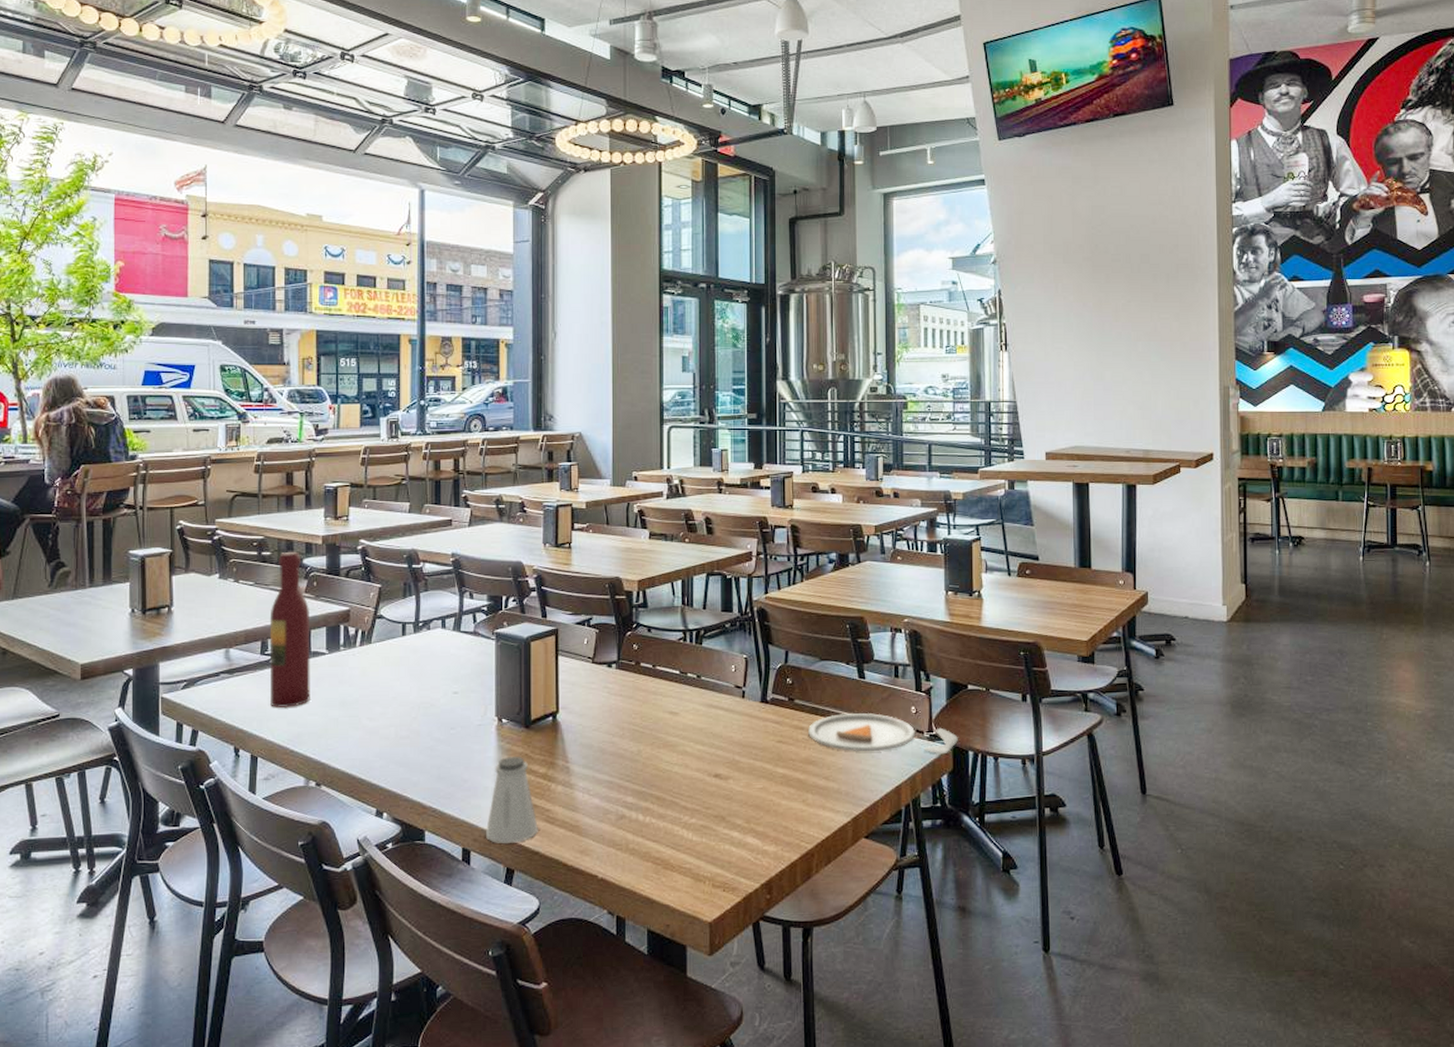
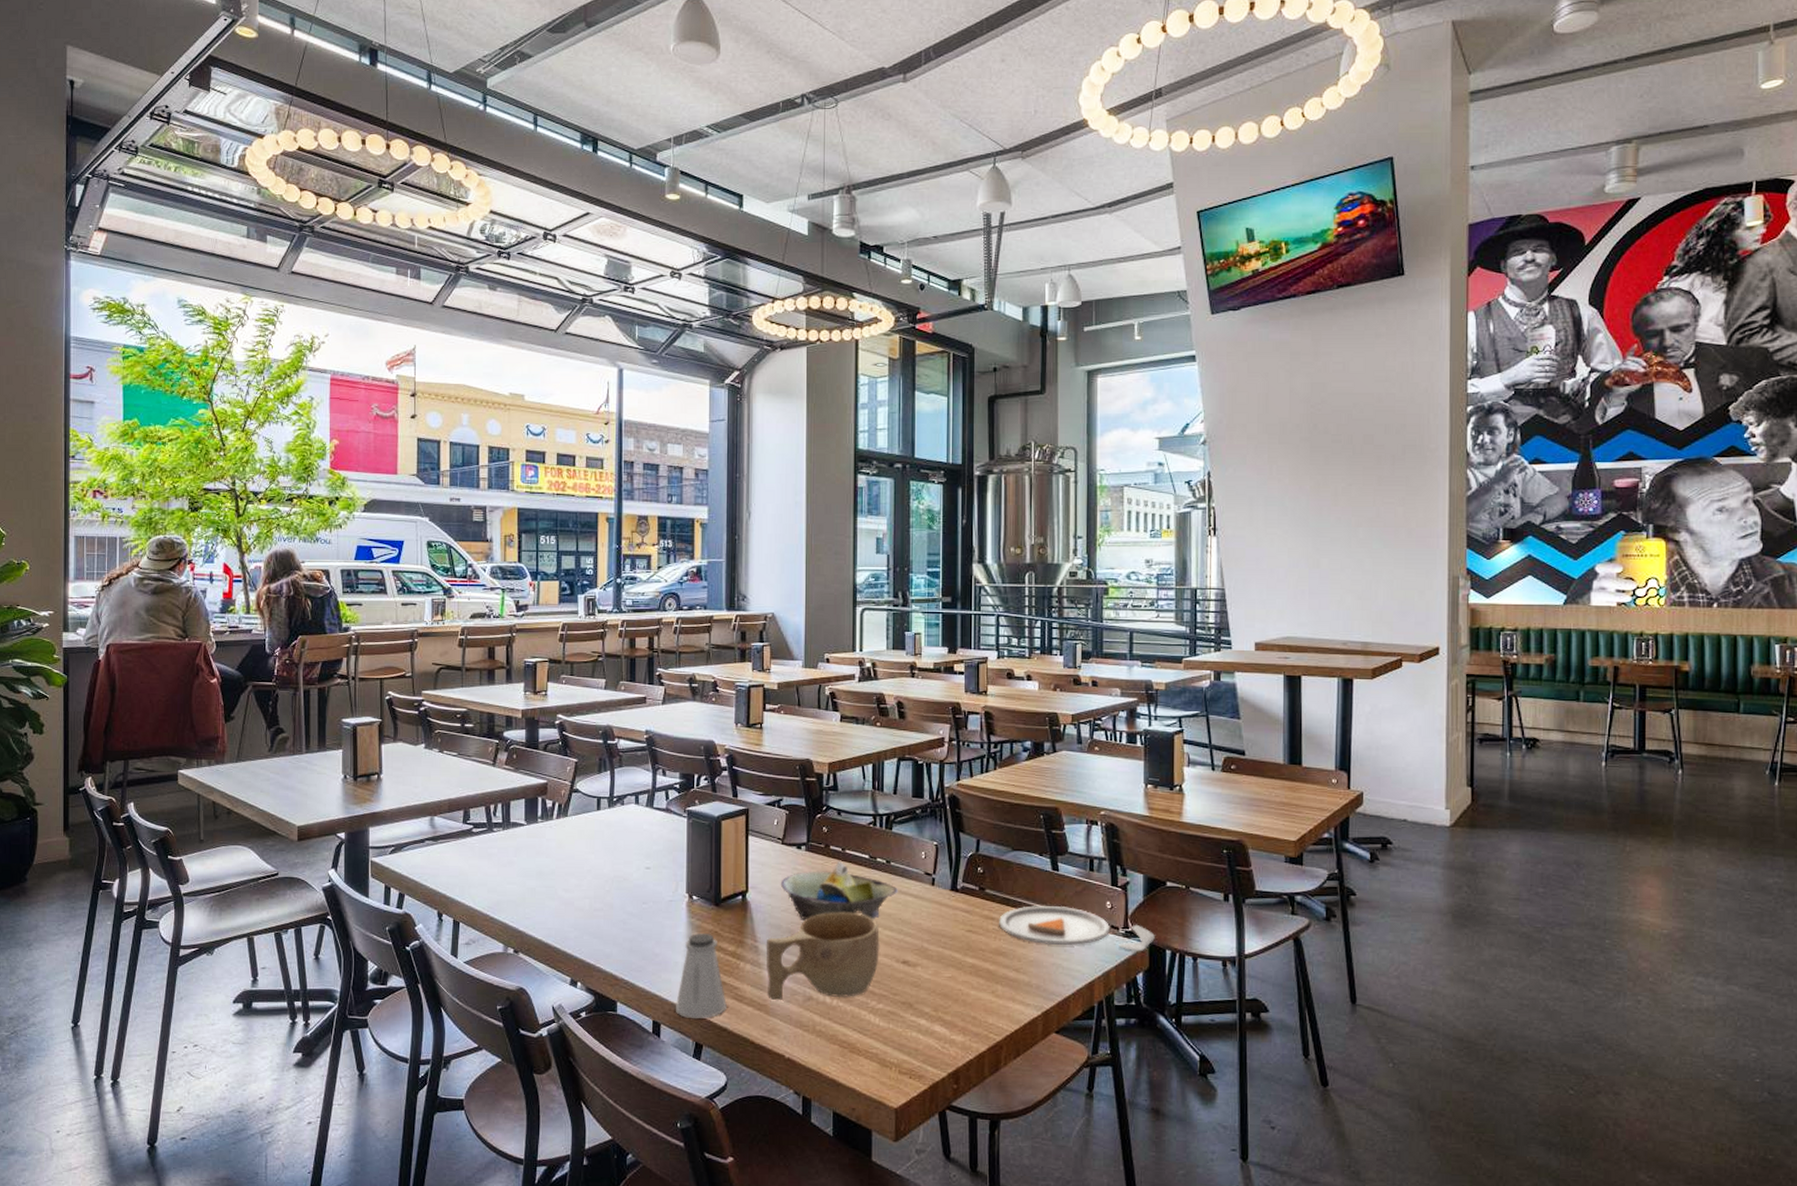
wine bottle: present [269,551,310,709] -> none [471,724,510,877]
cup: none [577,728,691,821] -> present [765,911,880,1001]
decorative bowl: none [591,678,709,739] -> present [780,861,898,921]

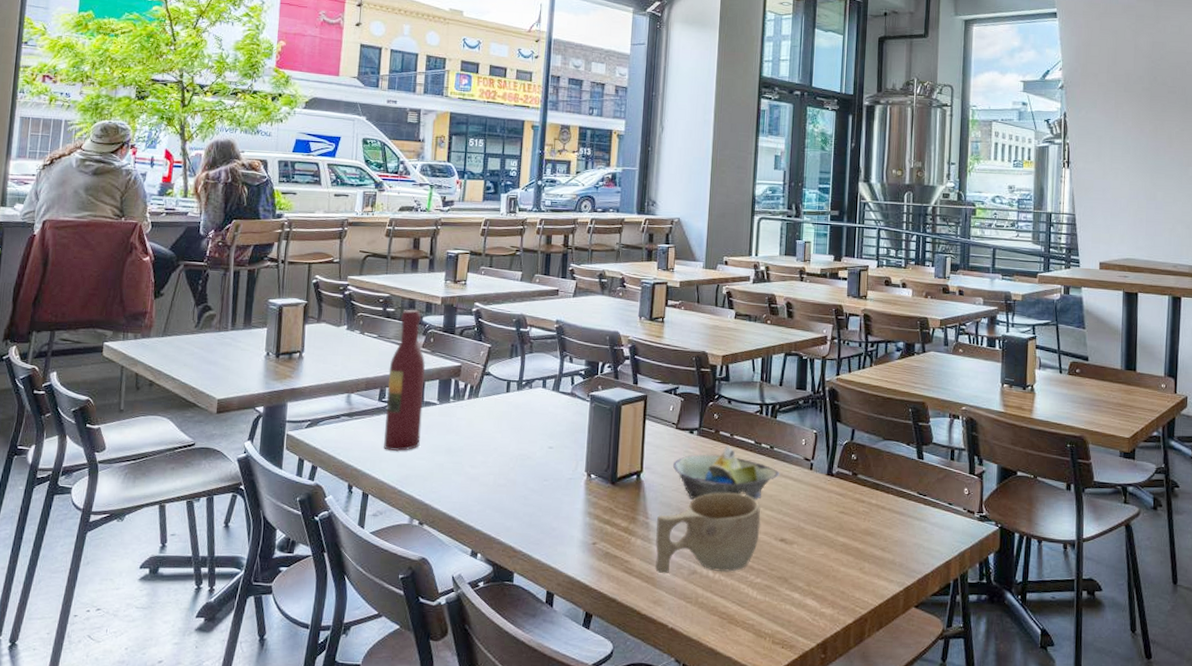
wine bottle: none [471,724,510,877] -> present [384,309,425,452]
saltshaker: present [676,933,727,1019] -> none [569,510,617,590]
dinner plate: present [999,906,1155,952] -> none [869,490,1006,535]

